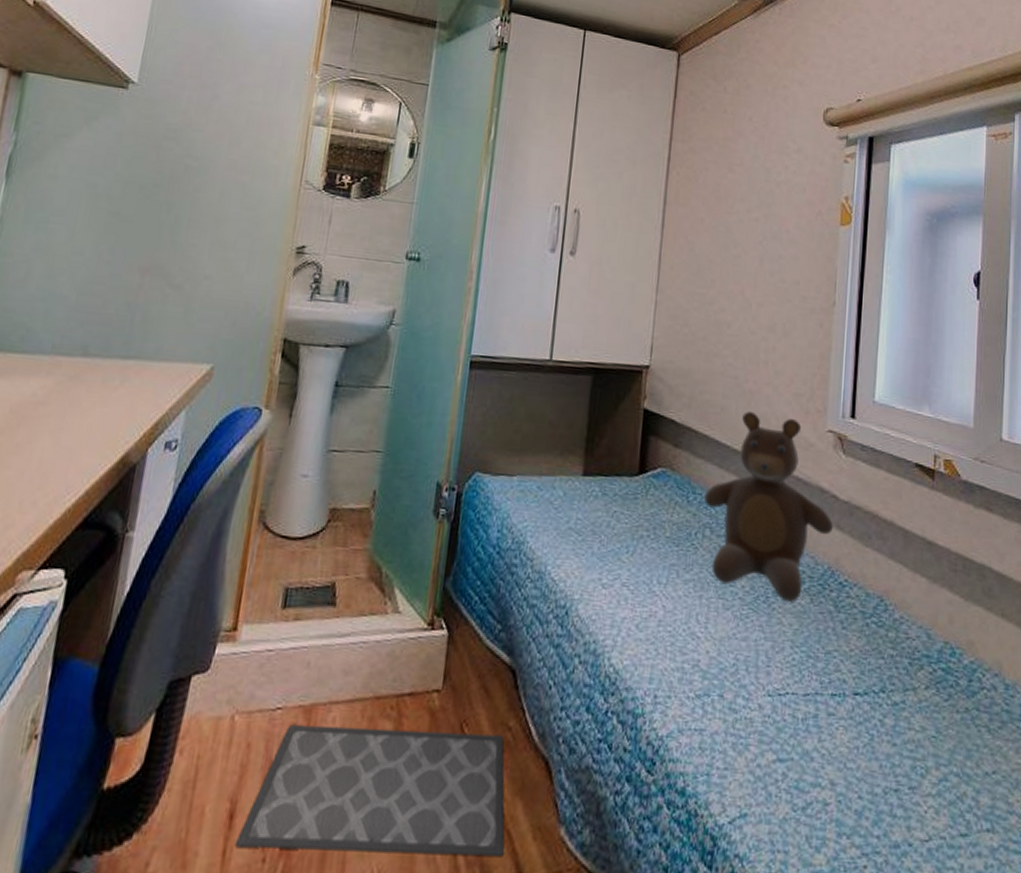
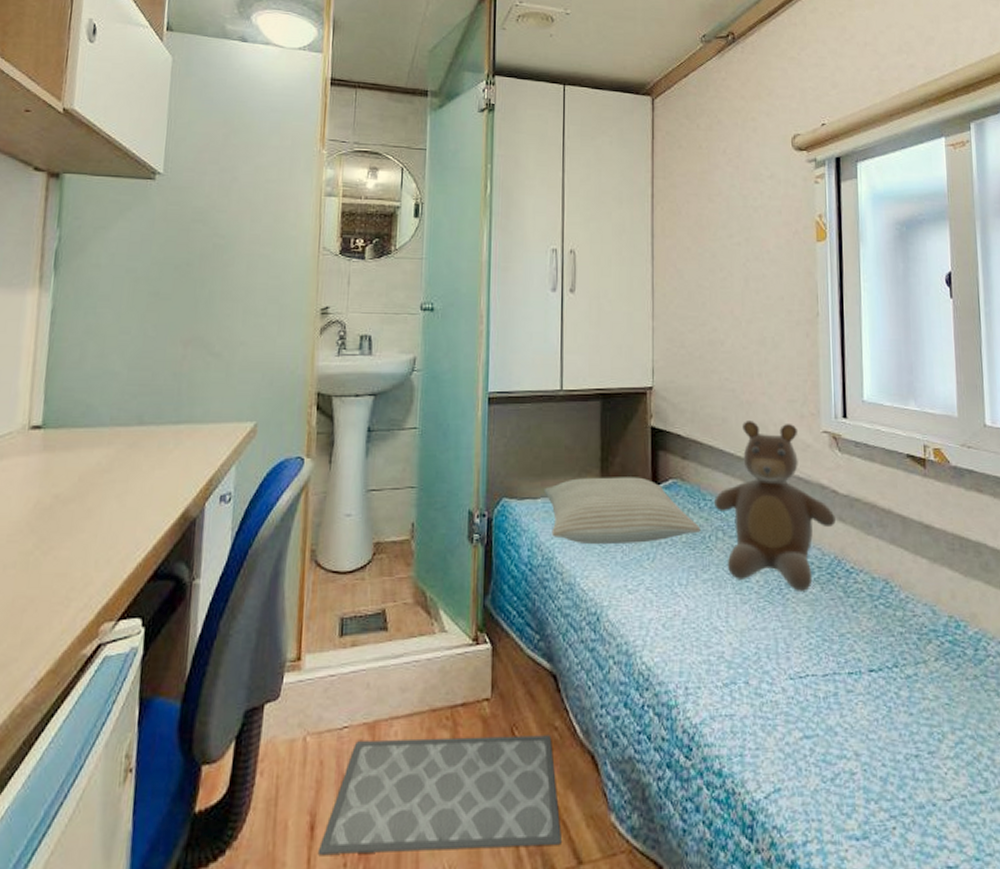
pillow: none [521,457,687,534] -> present [544,477,701,545]

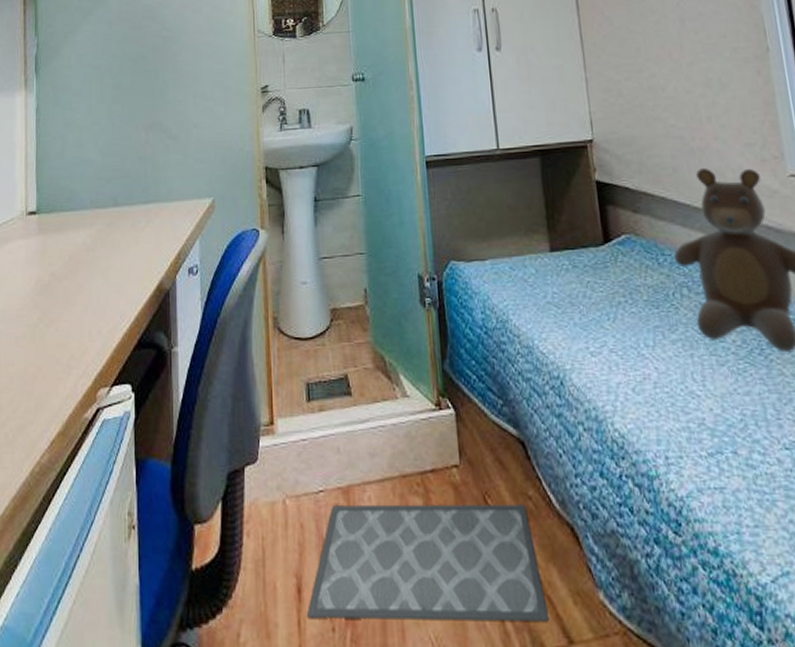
pillow: present [544,477,701,545] -> none [491,234,663,306]

